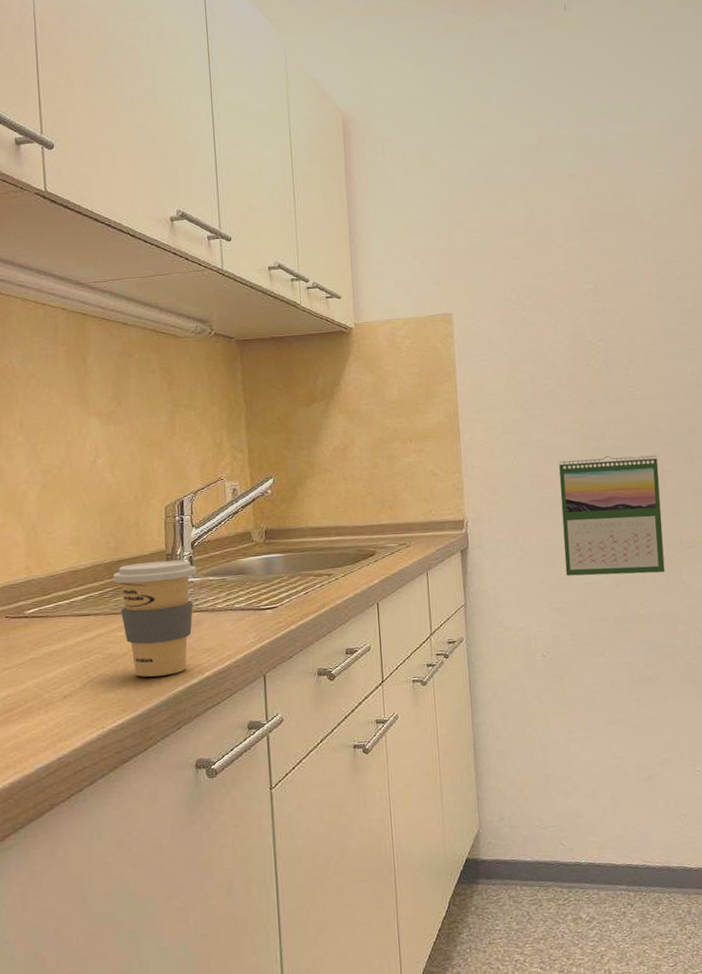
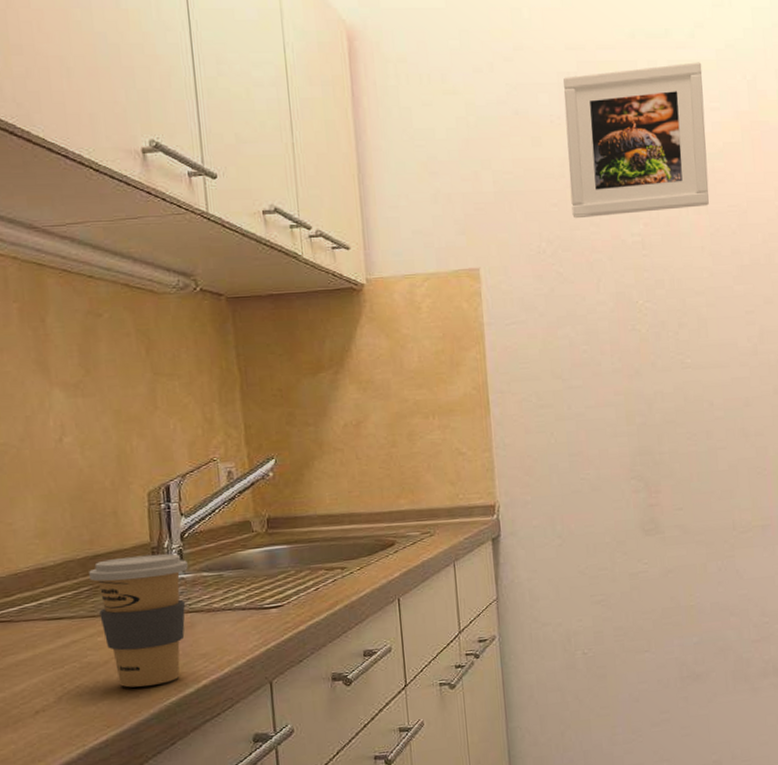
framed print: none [526,134,655,270] -> present [563,62,709,219]
calendar: present [559,455,665,576] -> none [601,430,717,566]

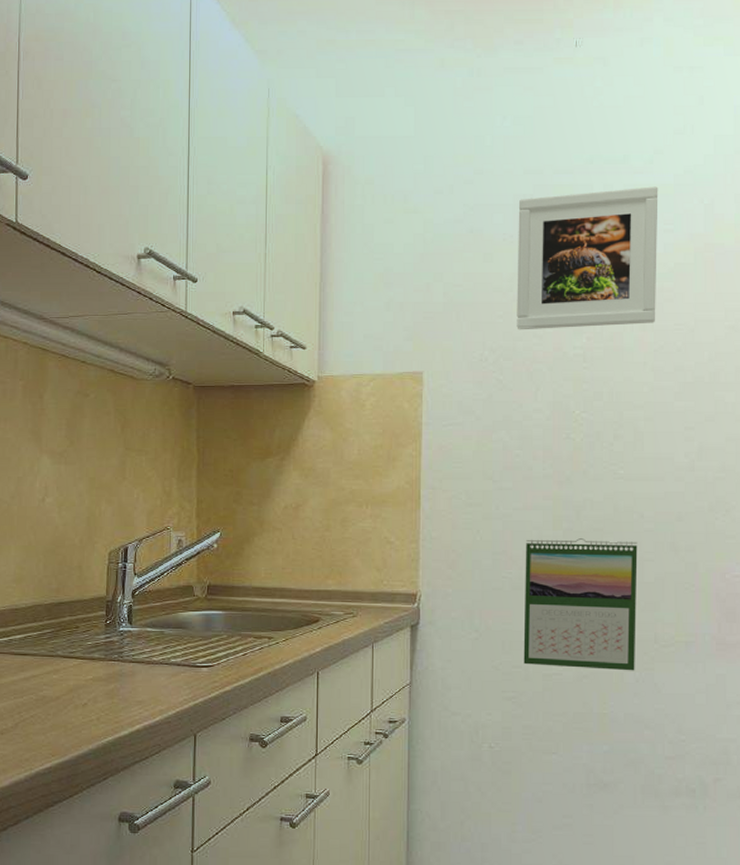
coffee cup: present [89,554,188,688] -> none [53,606,135,724]
calendar: none [601,430,717,566] -> present [523,538,638,671]

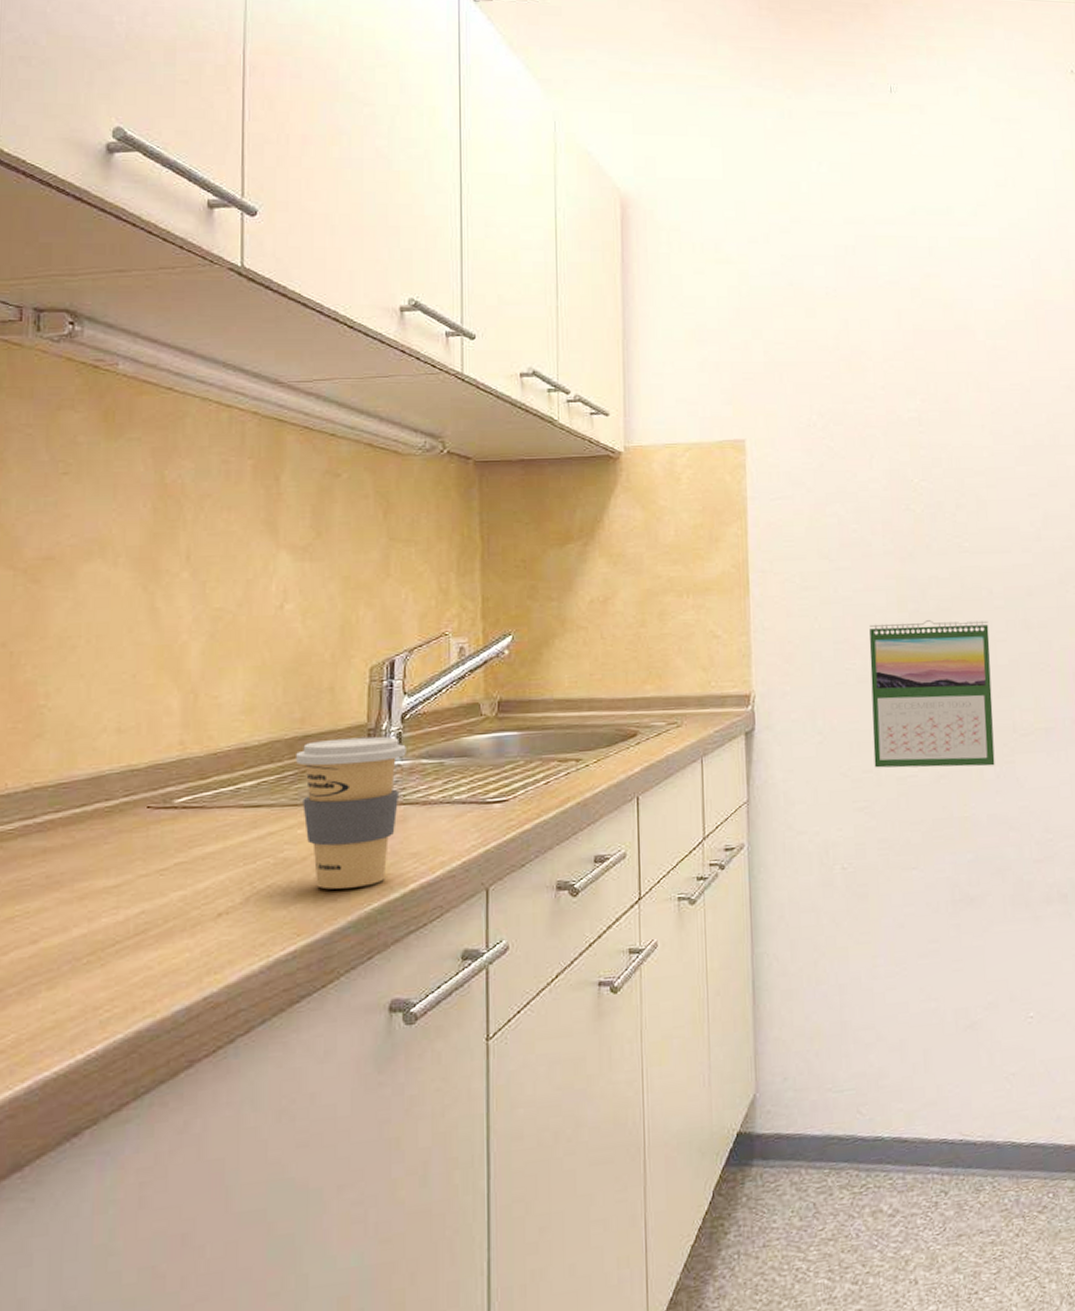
coffee cup: none [53,606,135,724] -> present [296,736,406,890]
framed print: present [517,186,658,330] -> none [840,240,990,392]

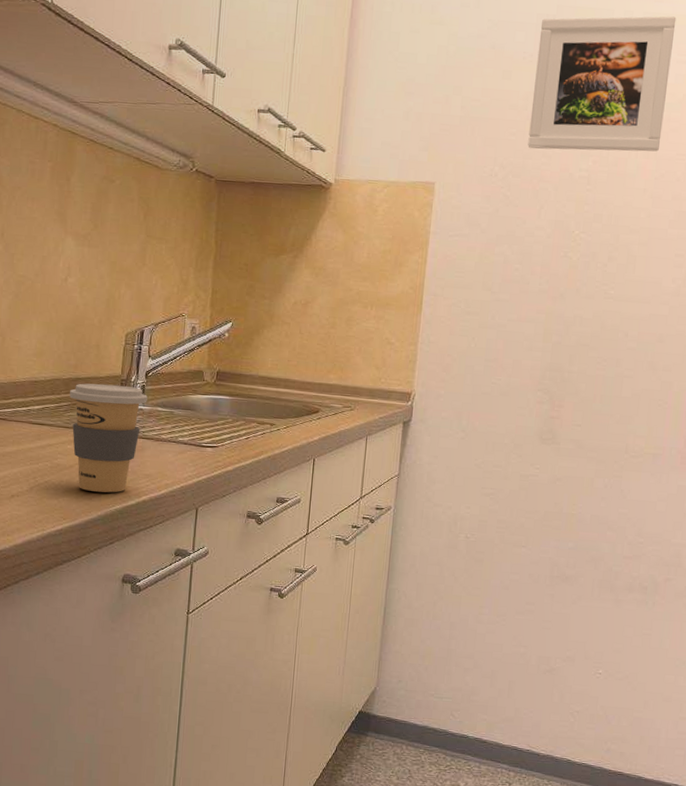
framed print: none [840,240,990,392] -> present [528,16,677,152]
calendar: present [869,620,995,768] -> none [504,349,620,478]

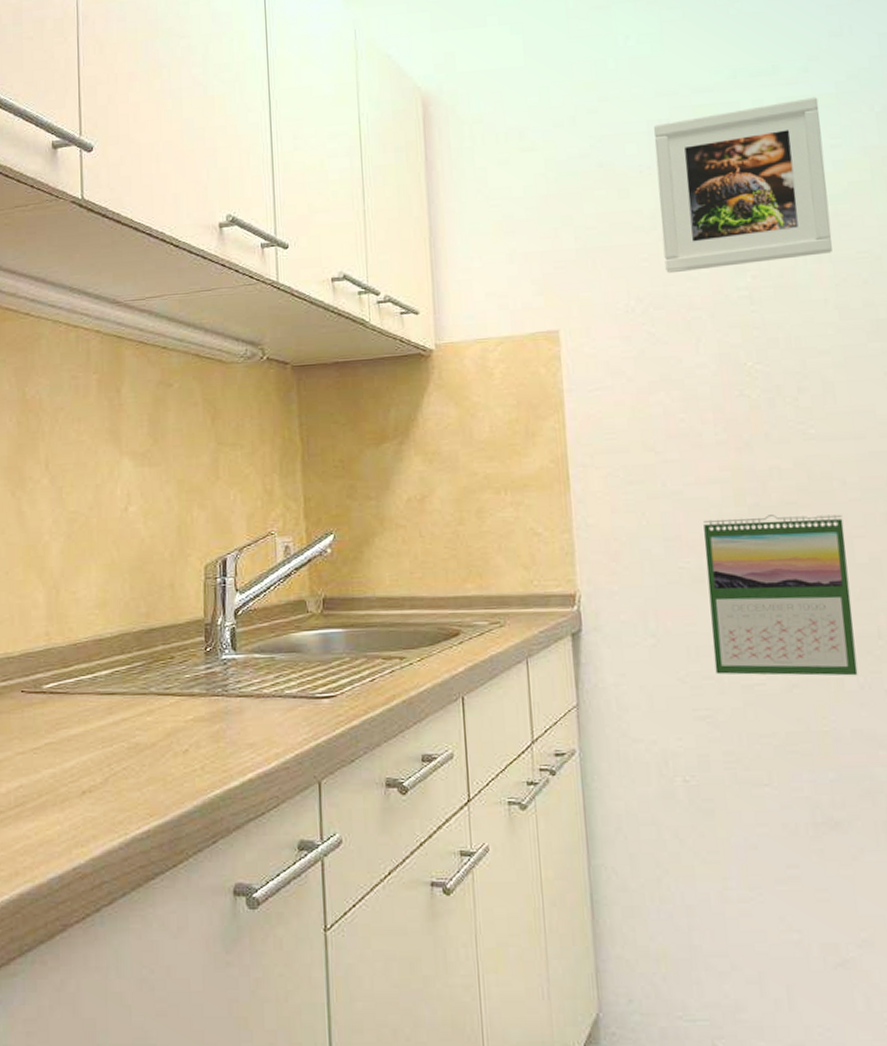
coffee cup: present [70,383,148,493] -> none [143,631,240,775]
calendar: none [504,349,620,478] -> present [703,514,858,676]

